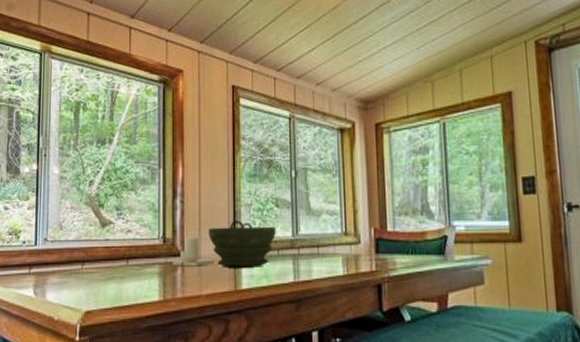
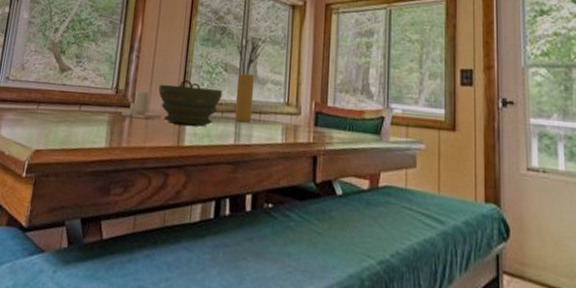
vase: none [286,166,317,258] -> present [235,36,266,123]

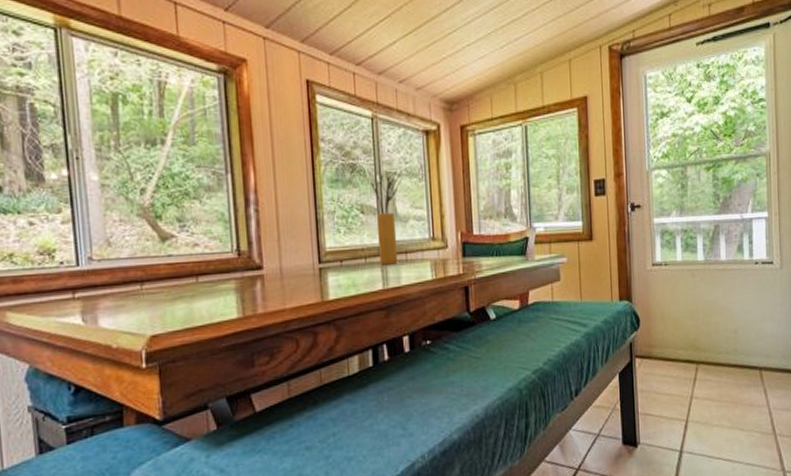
candle: present [121,90,162,120] -> none [249,247,299,280]
bowl: present [158,79,222,127] -> none [289,228,363,279]

